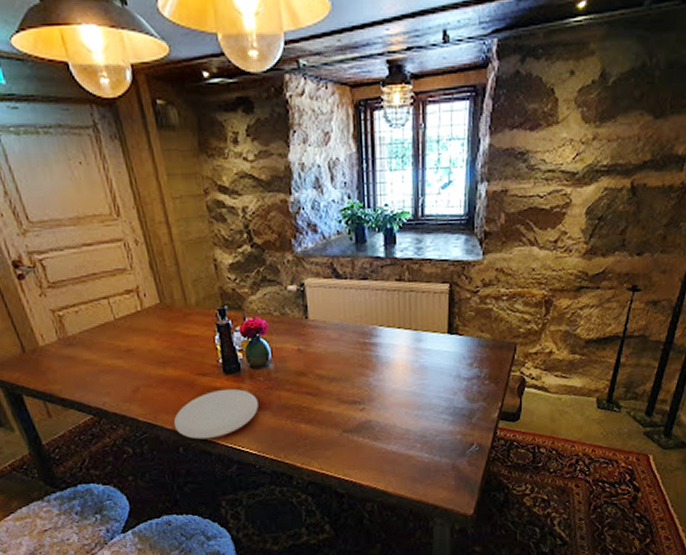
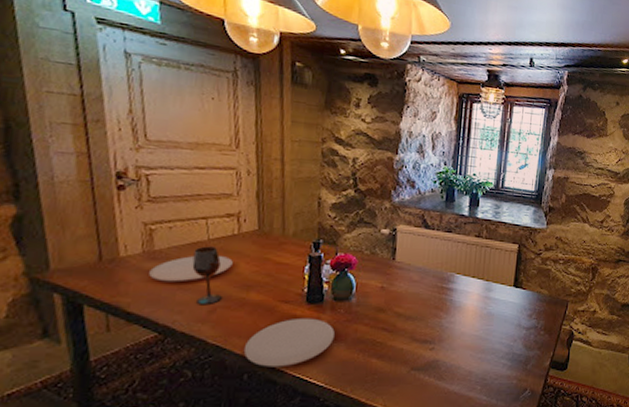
plate: none [70,335,144,367] -> present [149,256,233,282]
wine glass: none [104,326,142,386] -> present [192,246,222,306]

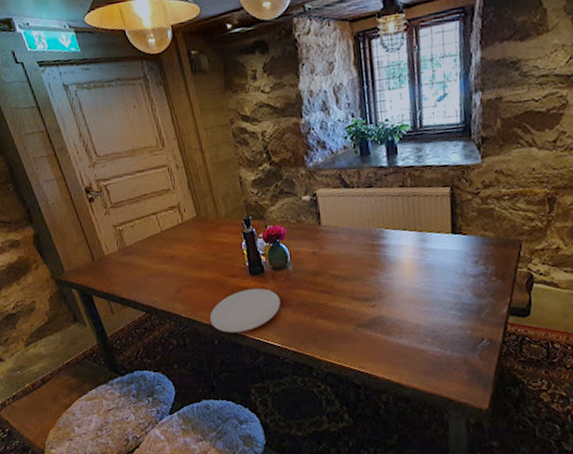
plate: present [149,256,233,282] -> none [127,244,184,271]
wine glass: present [192,246,222,306] -> none [153,237,183,287]

